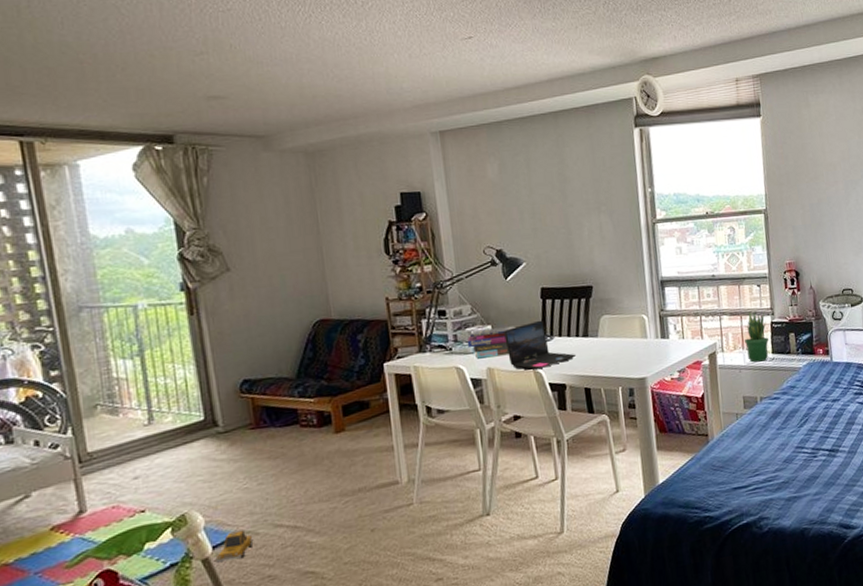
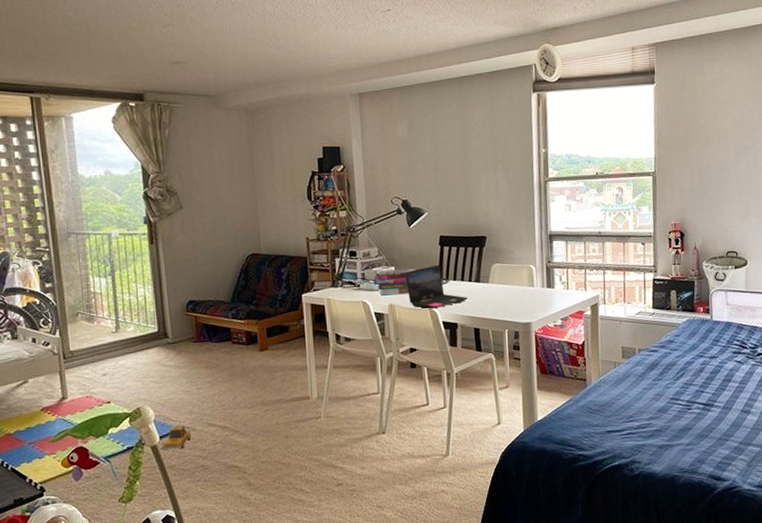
planter: present [743,312,769,362] -> none [625,268,650,316]

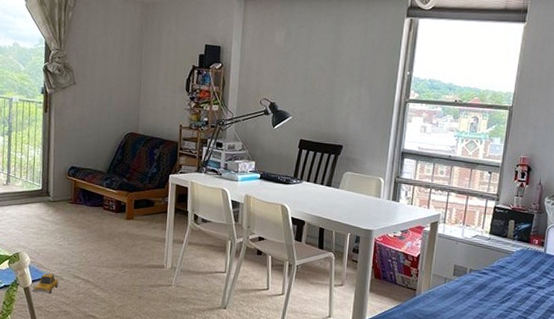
books: present [373,268,415,296] -> none [234,163,273,188]
laptop: present [405,264,469,309] -> none [263,165,318,205]

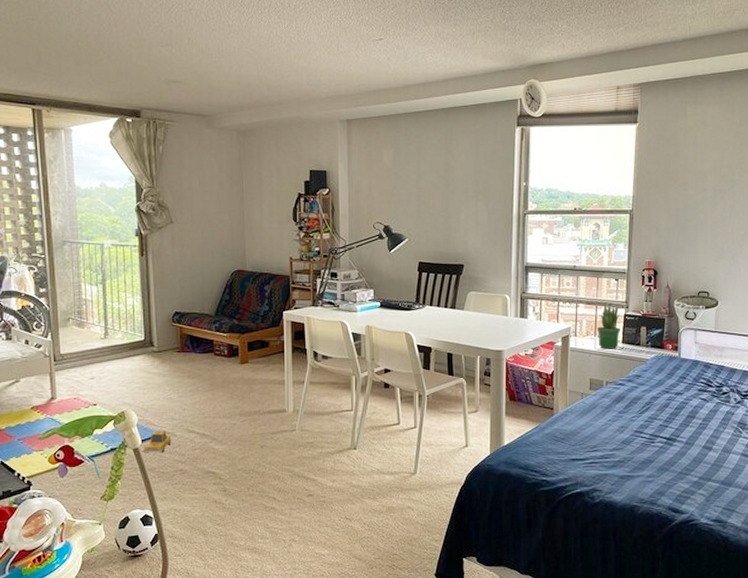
planter: none [465,194,491,239] -> present [596,303,620,349]

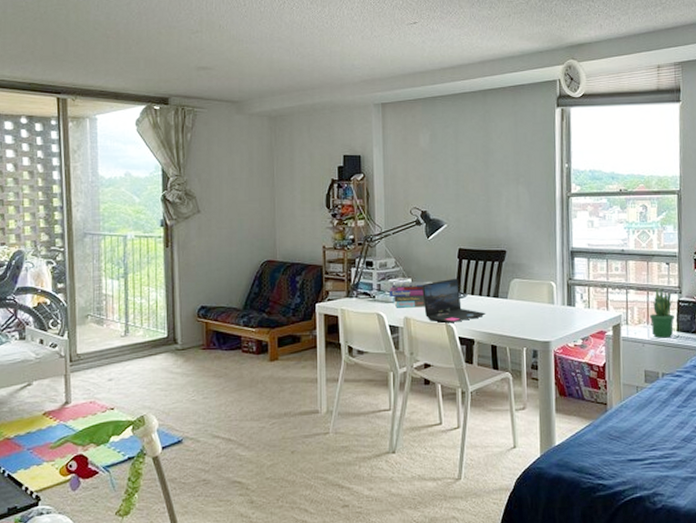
toy car: present [143,431,172,453] -> none [163,436,195,462]
books: none [352,292,393,317] -> present [389,281,432,308]
laptop: none [384,290,444,332] -> present [422,278,486,324]

